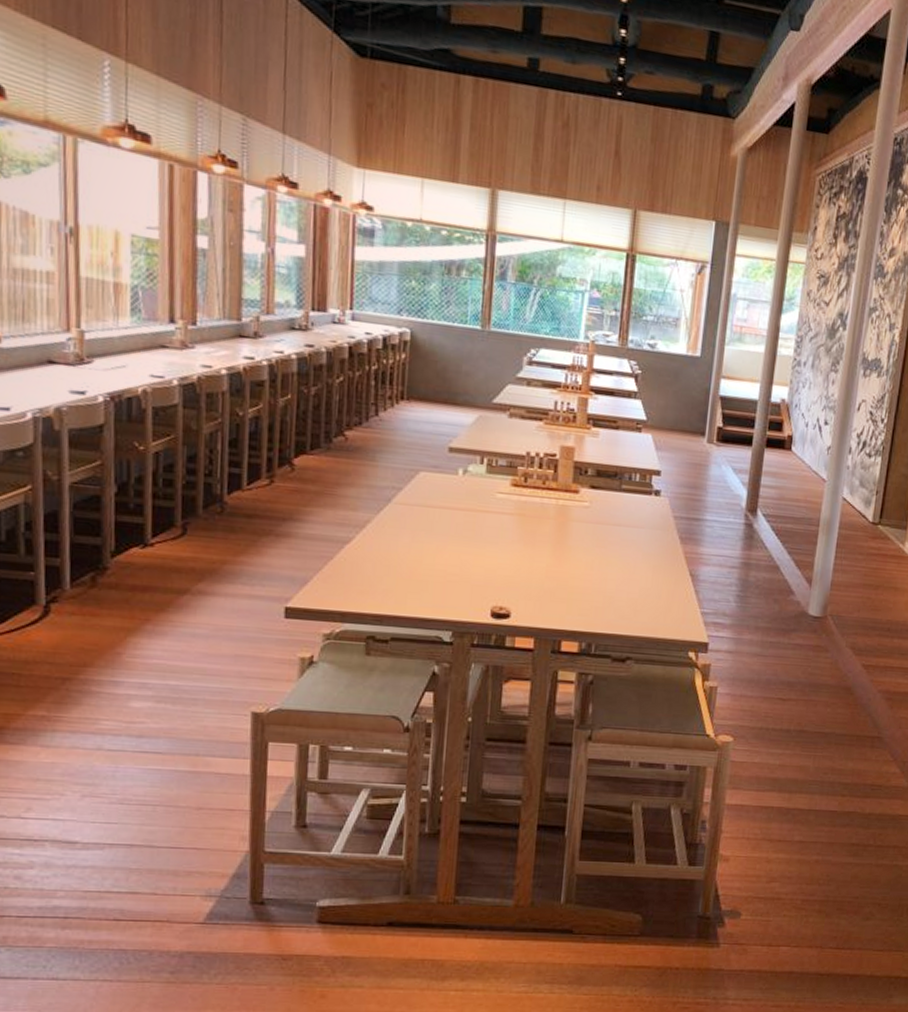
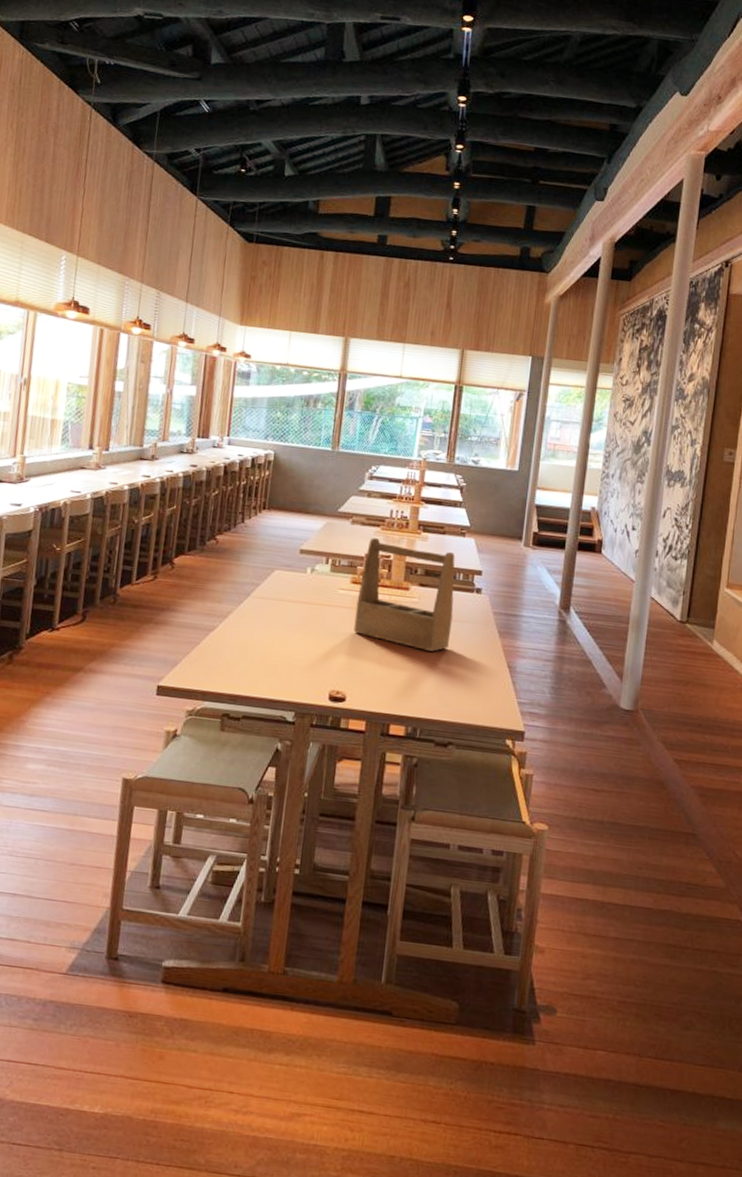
caddy: none [516,434,631,561] -> present [353,538,456,652]

